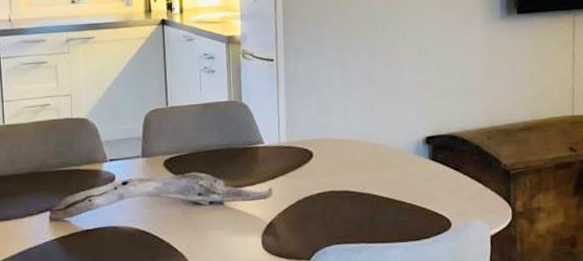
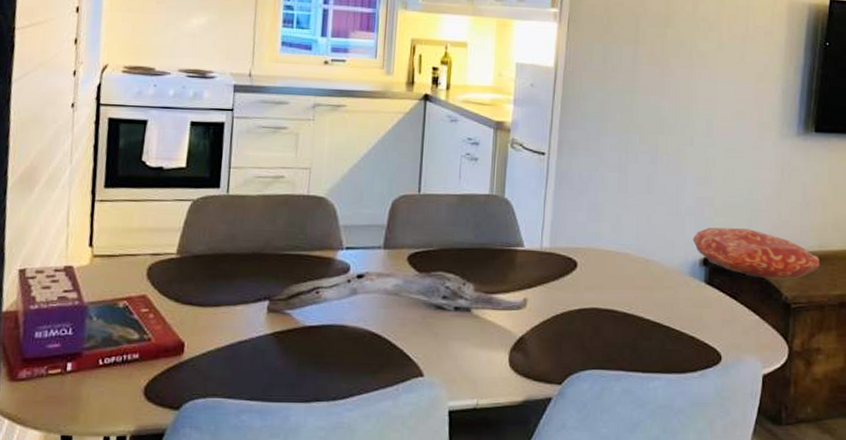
cushion: none [415,107,533,150] -> present [693,227,820,279]

